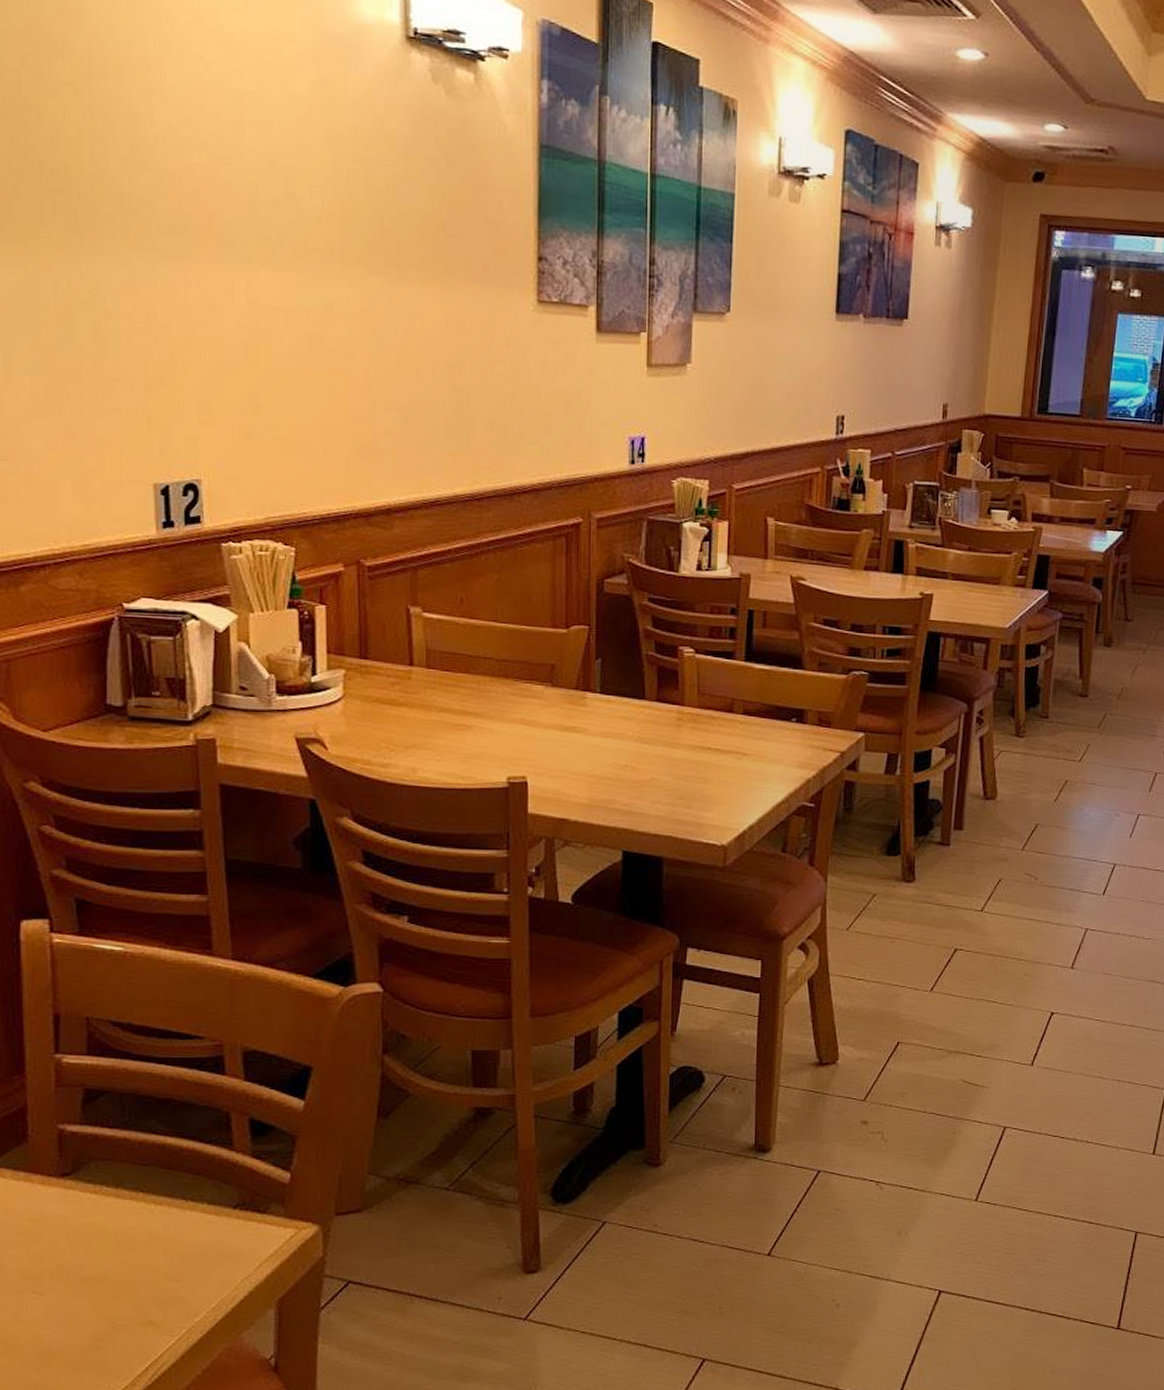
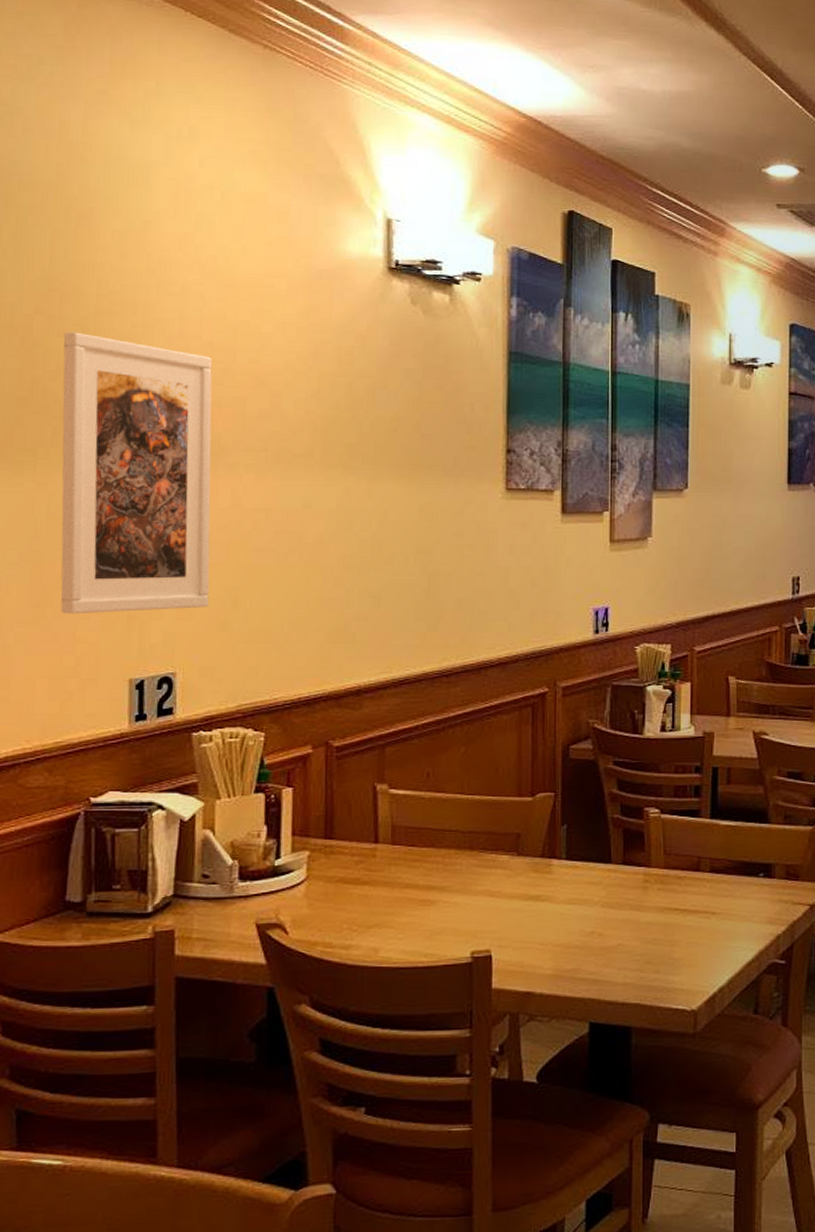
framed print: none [55,92,230,413] -> present [61,332,213,614]

